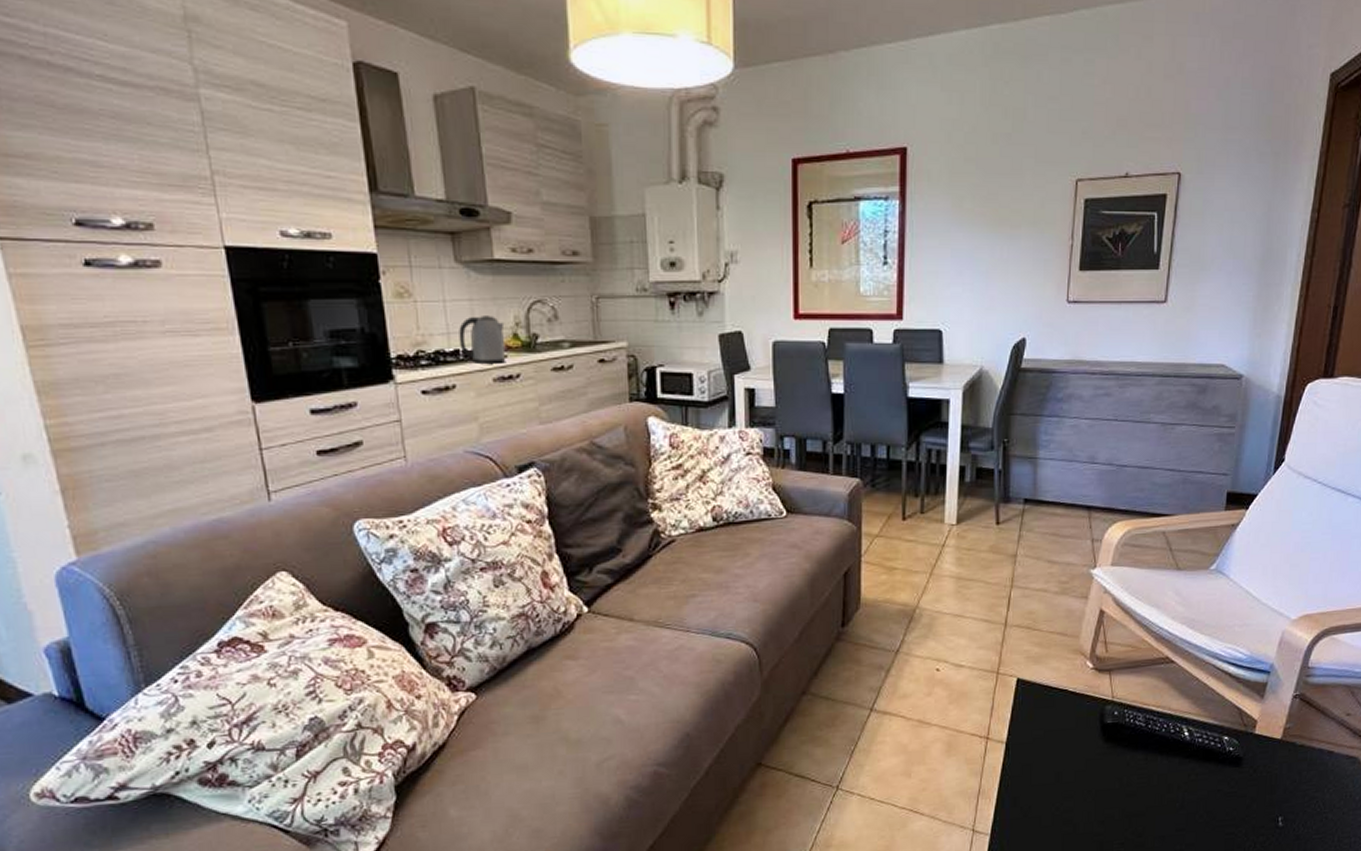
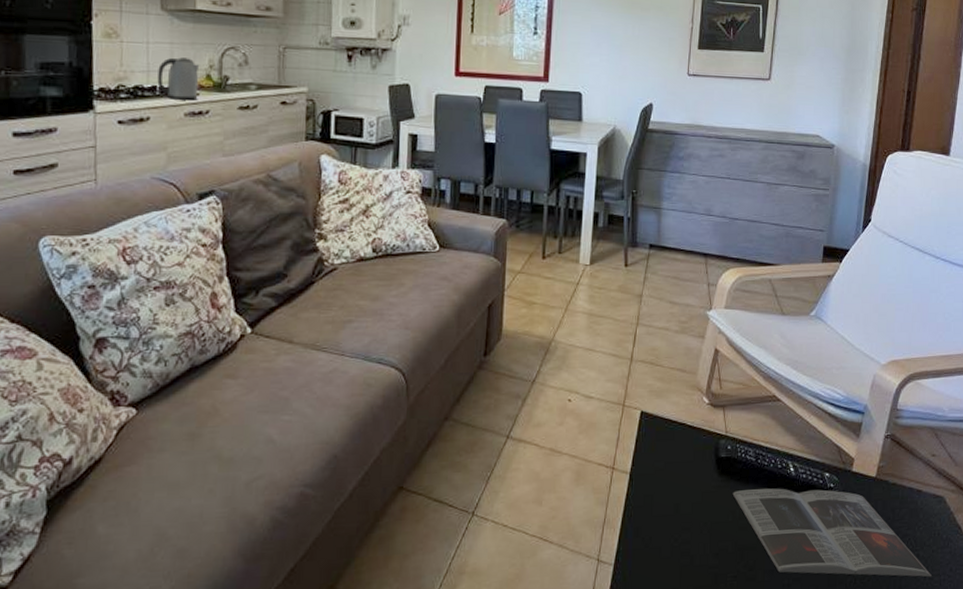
magazine: none [1119,753,1341,840] -> present [732,488,932,577]

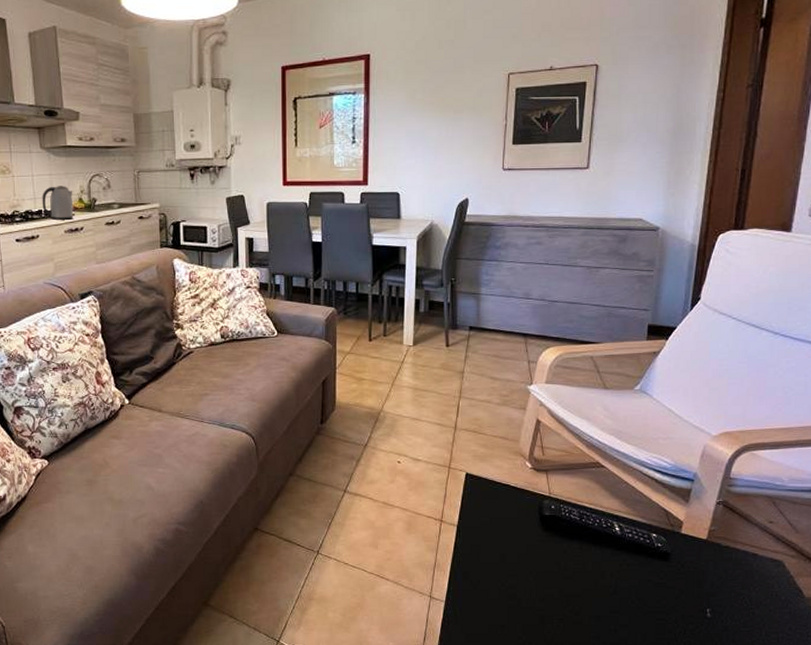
magazine: present [732,488,932,577] -> none [557,545,768,634]

